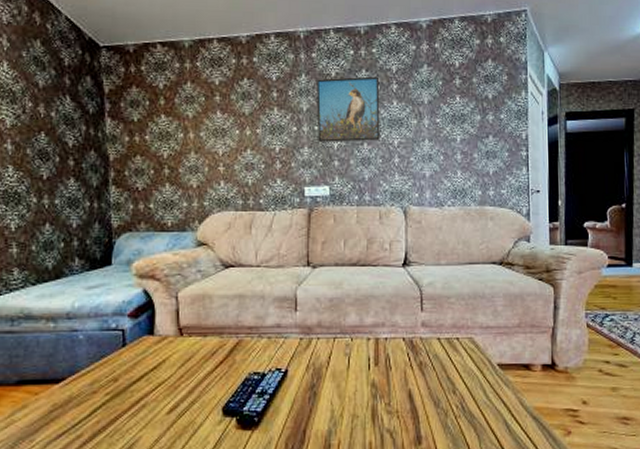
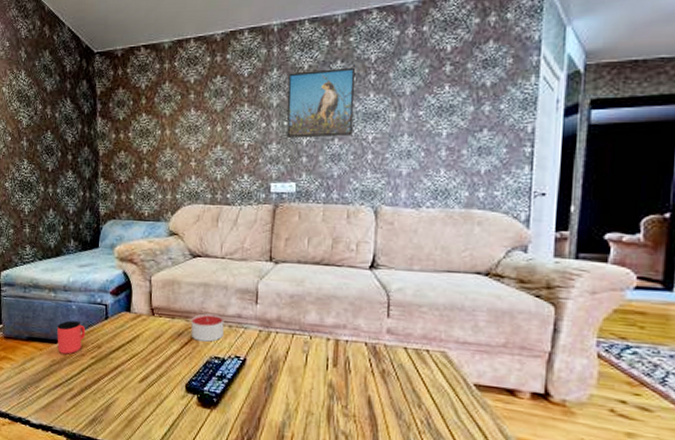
cup: none [59,353,98,395] -> present [57,320,86,354]
candle: none [226,327,263,358] -> present [191,313,224,342]

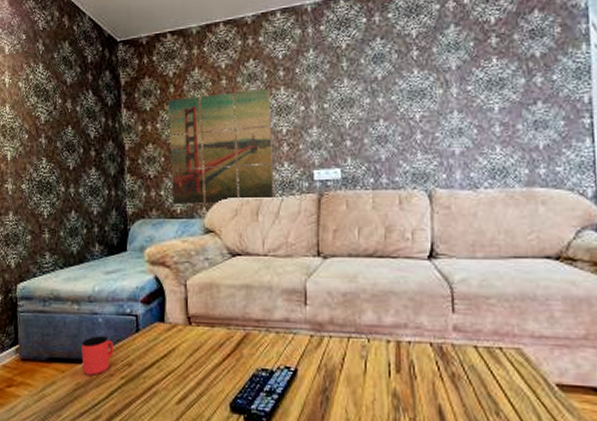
wall art: none [139,105,235,209] -> present [168,89,274,204]
candle: present [191,313,224,342] -> none [233,319,270,352]
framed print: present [286,67,356,139] -> none [325,44,399,122]

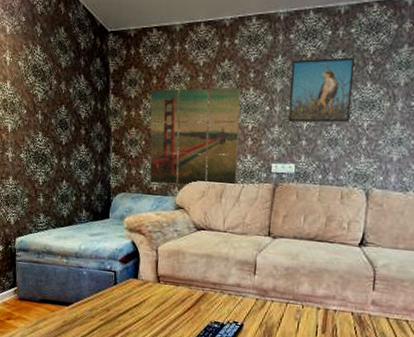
cup: present [81,336,114,375] -> none [68,285,96,316]
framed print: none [325,44,399,122] -> present [288,57,356,123]

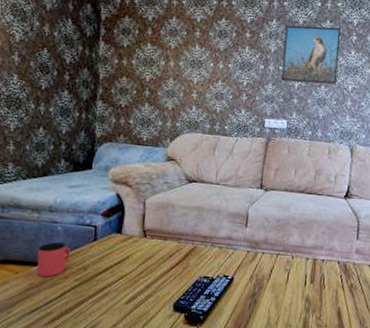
cup: none [68,285,96,316] -> present [37,242,71,277]
wall art: present [150,87,241,185] -> none [140,40,236,137]

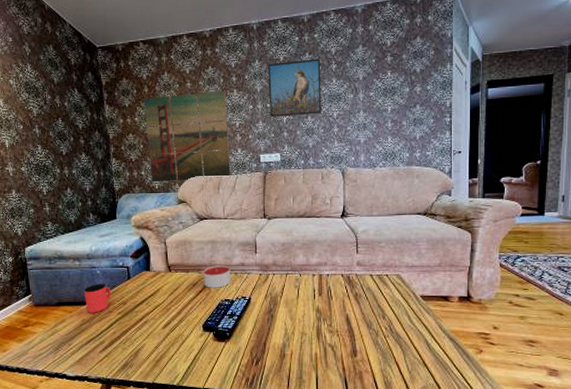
wall art: none [140,40,236,137] -> present [143,91,231,182]
candle: none [182,235,215,263] -> present [203,265,231,288]

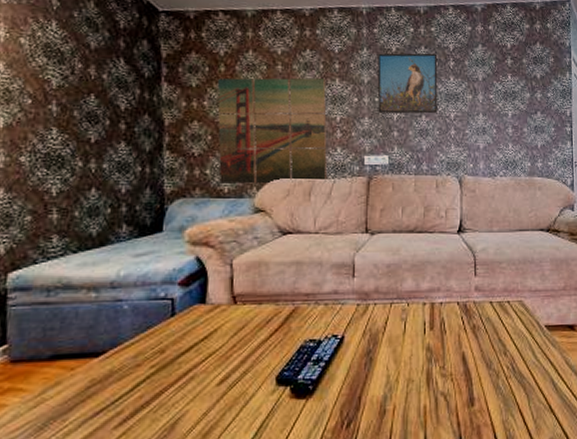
cup: present [84,284,111,313] -> none [99,324,143,369]
candle: present [203,265,231,288] -> none [281,293,319,325]

